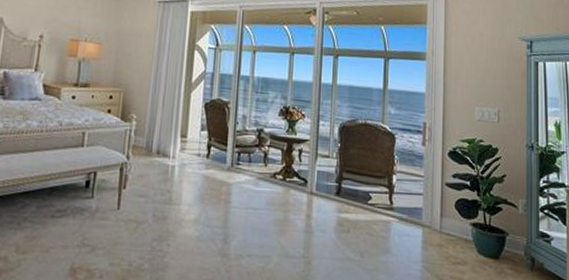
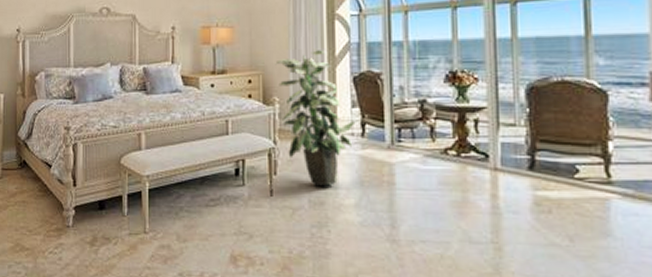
indoor plant: none [137,75,203,203] -> present [275,50,356,187]

